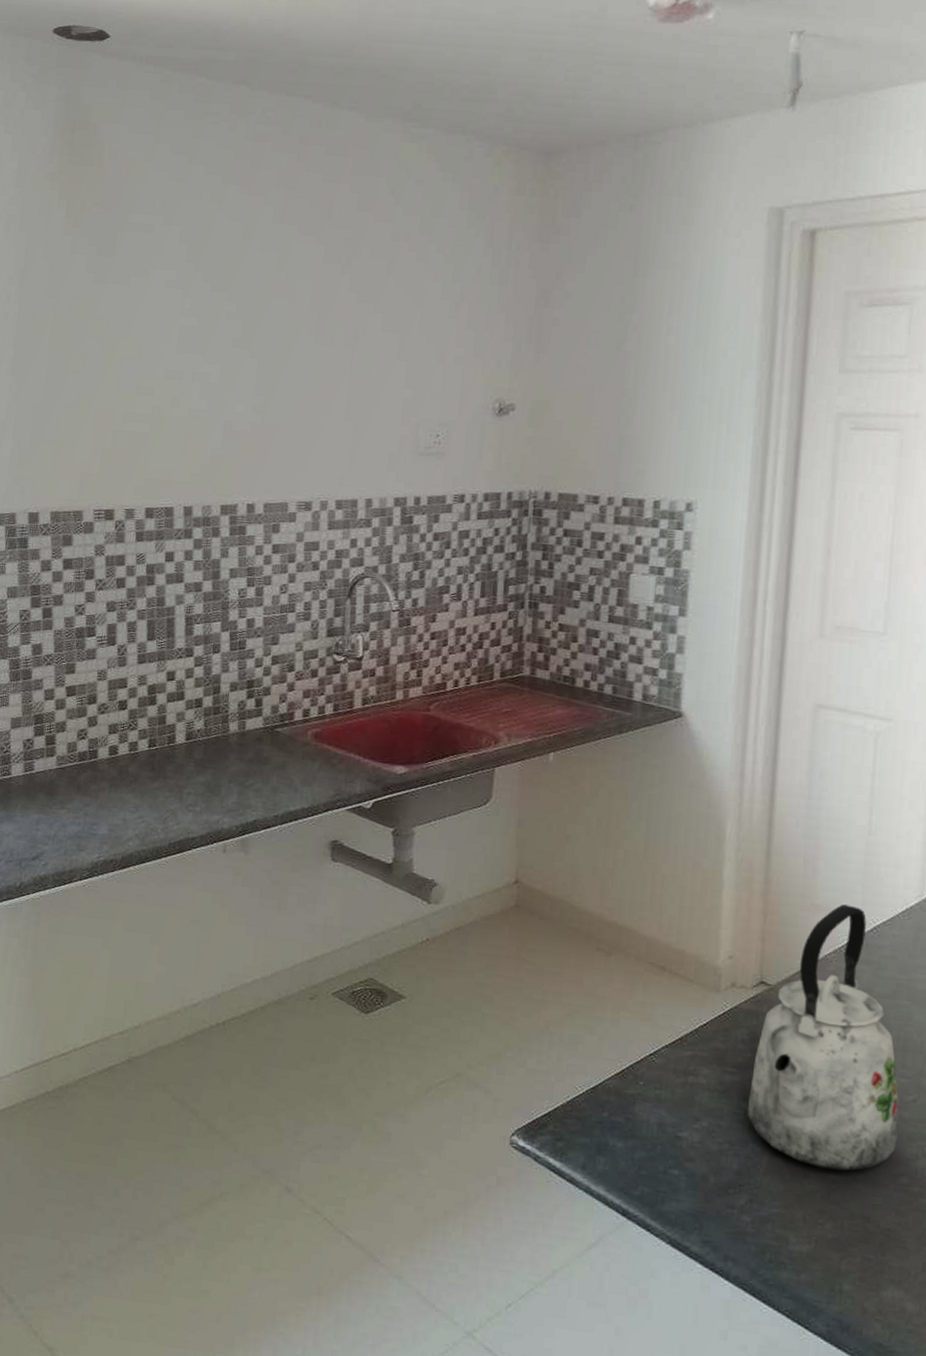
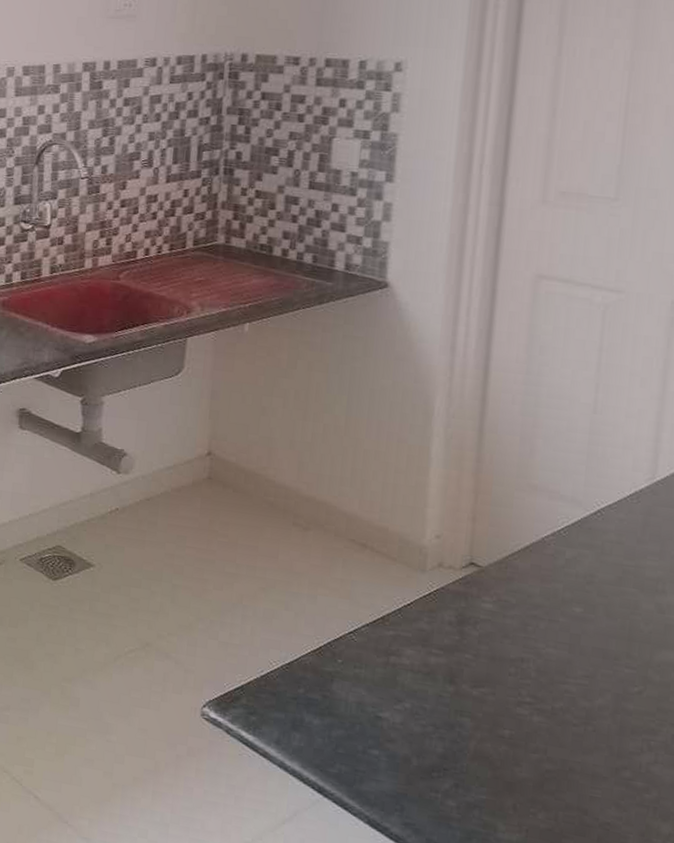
kettle: present [747,904,899,1171] -> none [453,485,622,761]

